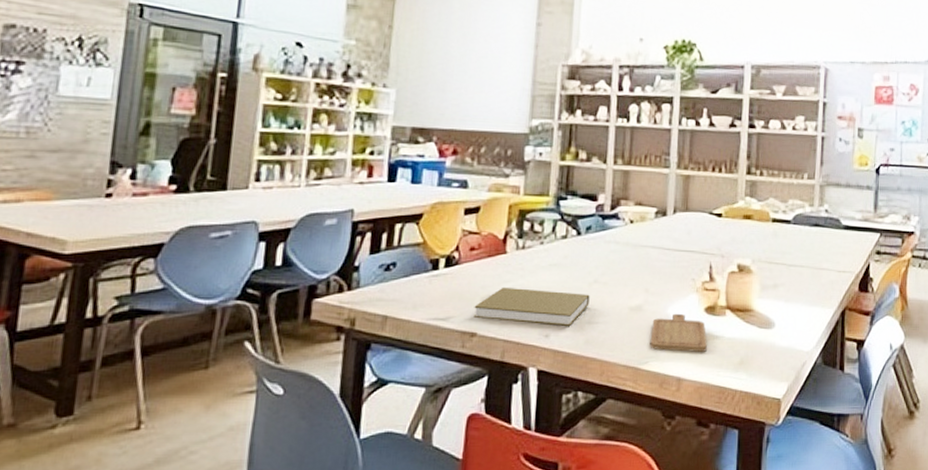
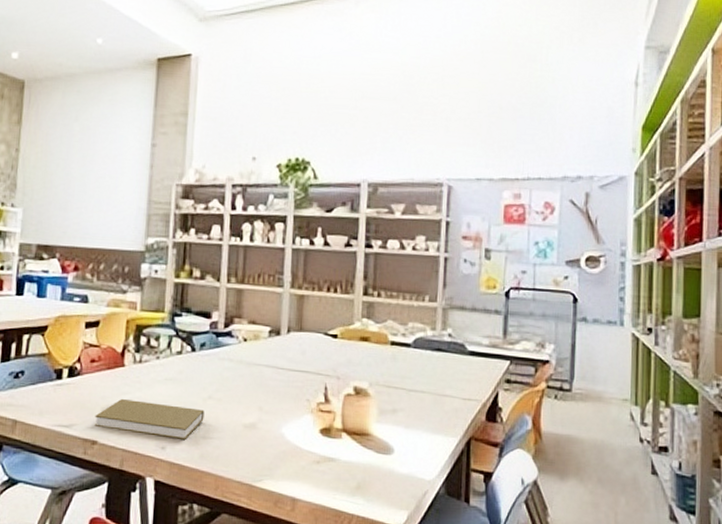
chopping board: present [650,313,707,352] -> none [264,433,323,474]

